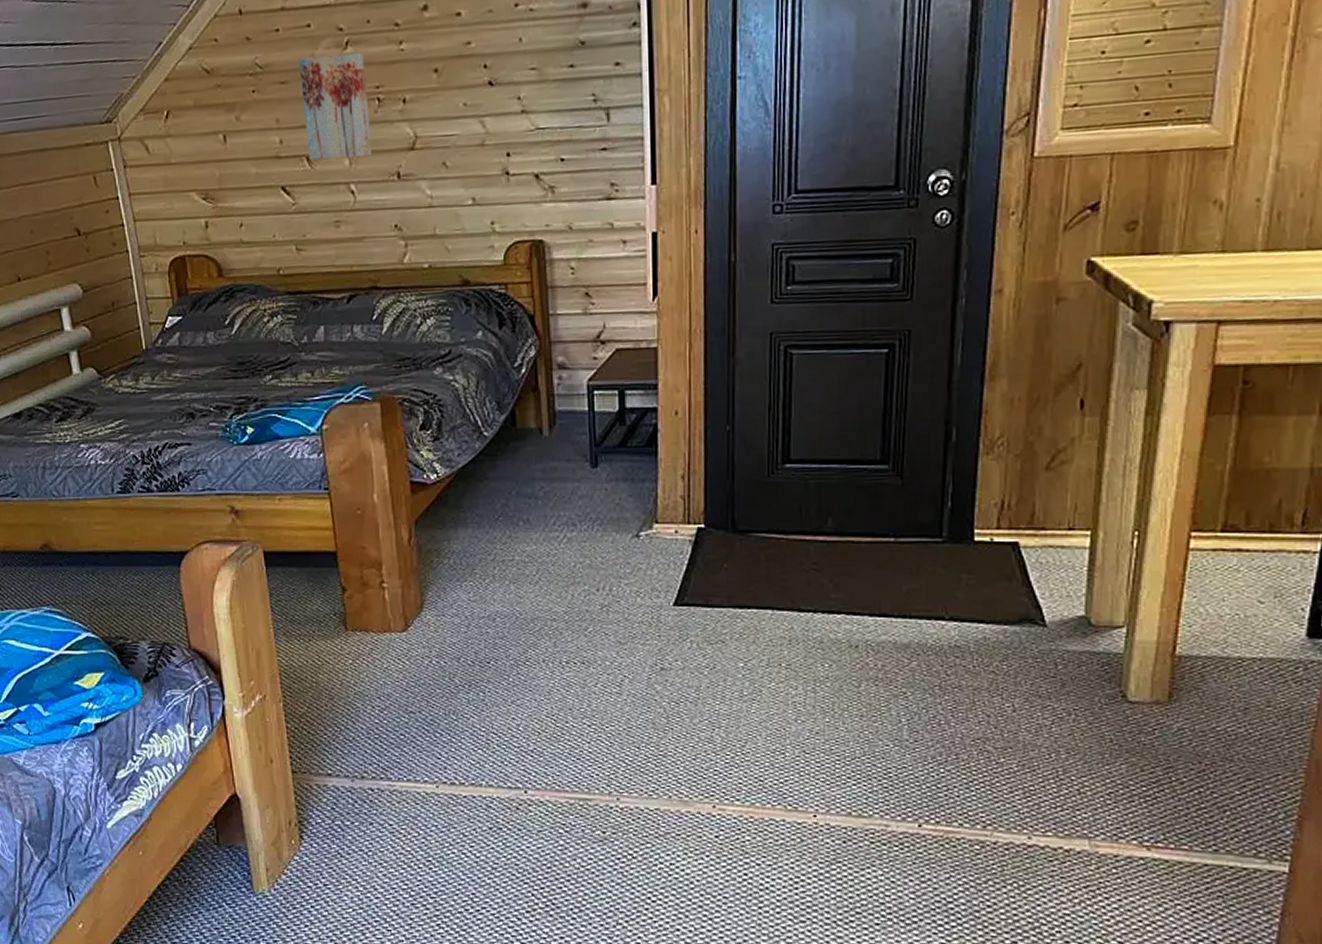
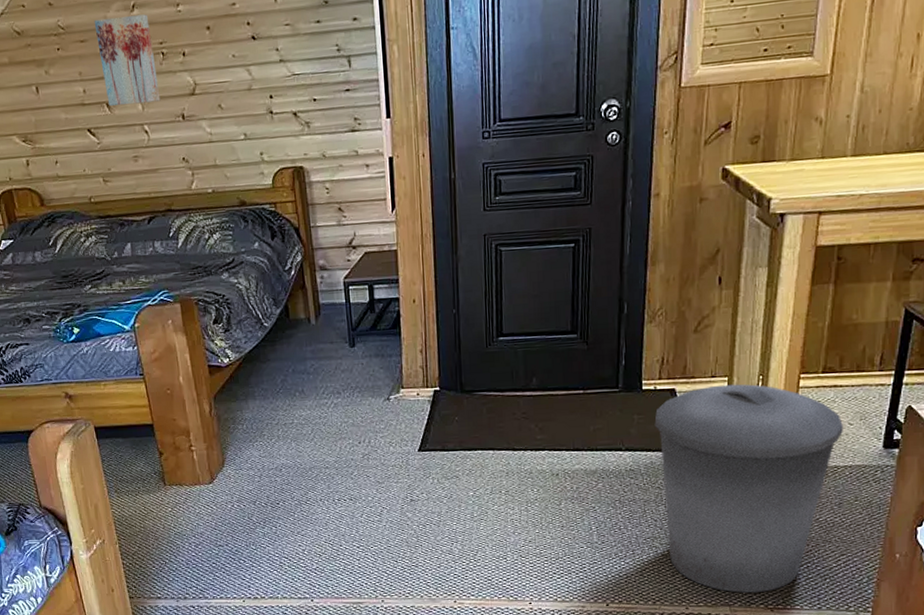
trash can: none [989,540,1250,823] -> present [654,384,843,593]

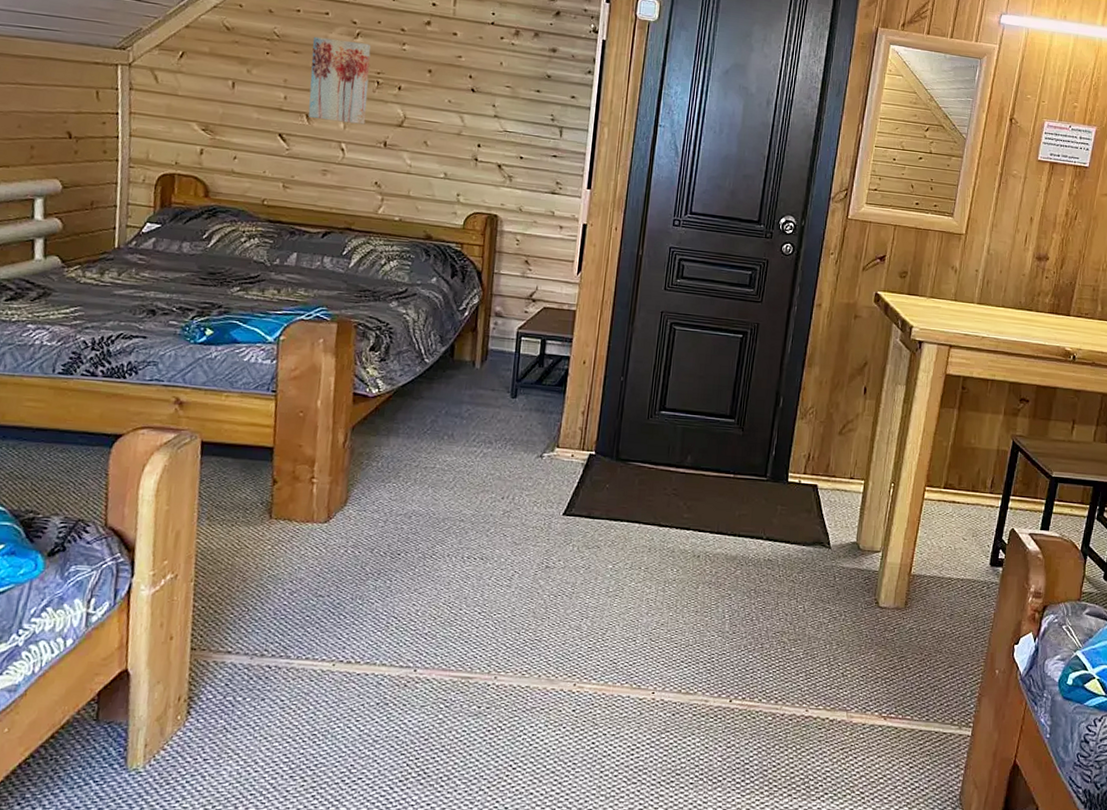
trash can: present [654,384,843,593] -> none [795,487,958,699]

